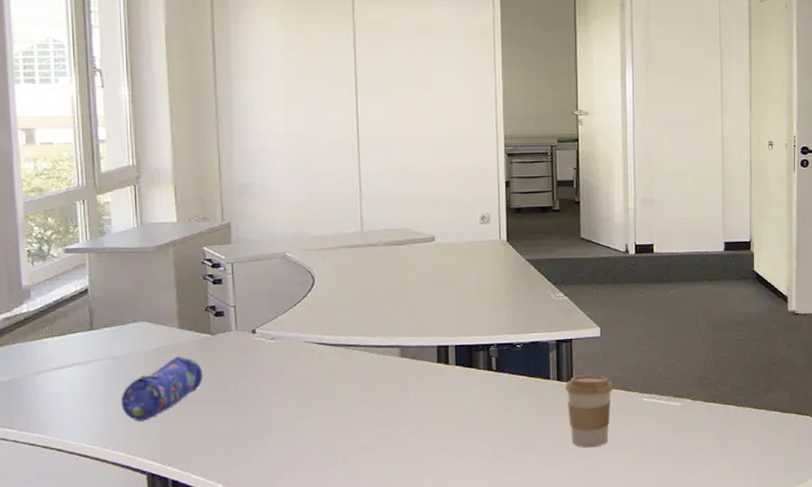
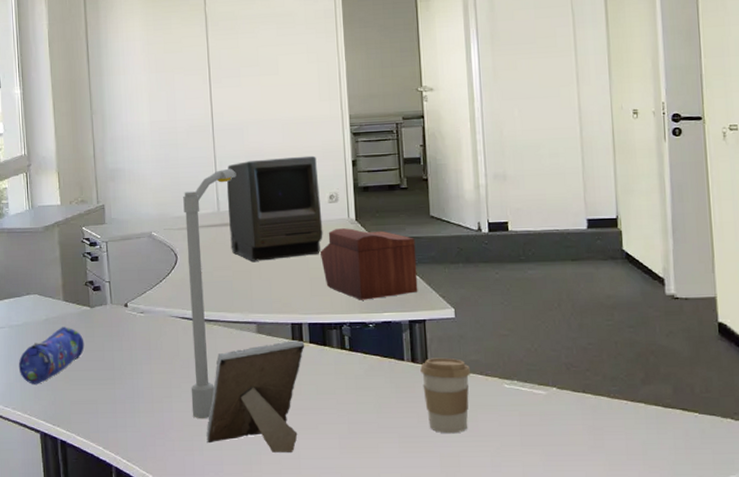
desk lamp: none [323,186,383,448] -> present [183,168,236,419]
picture frame: none [342,363,451,477] -> present [206,340,305,453]
computer: none [371,175,473,283] -> present [226,155,323,261]
sewing box: none [470,249,566,321] -> present [320,228,418,300]

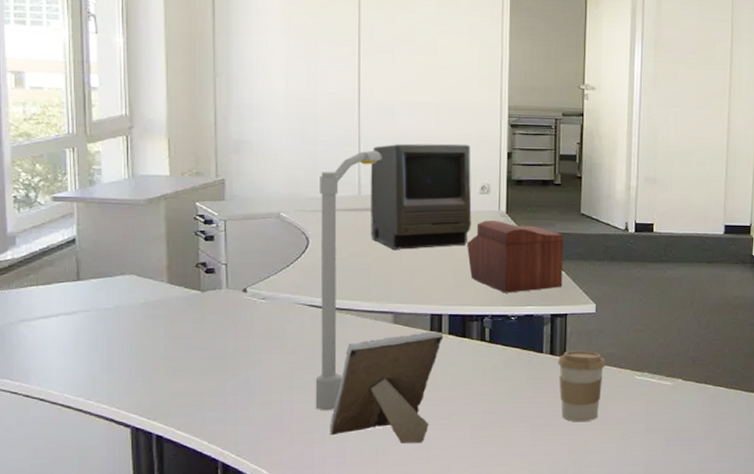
pencil case: present [18,327,85,384] -> none [106,312,192,375]

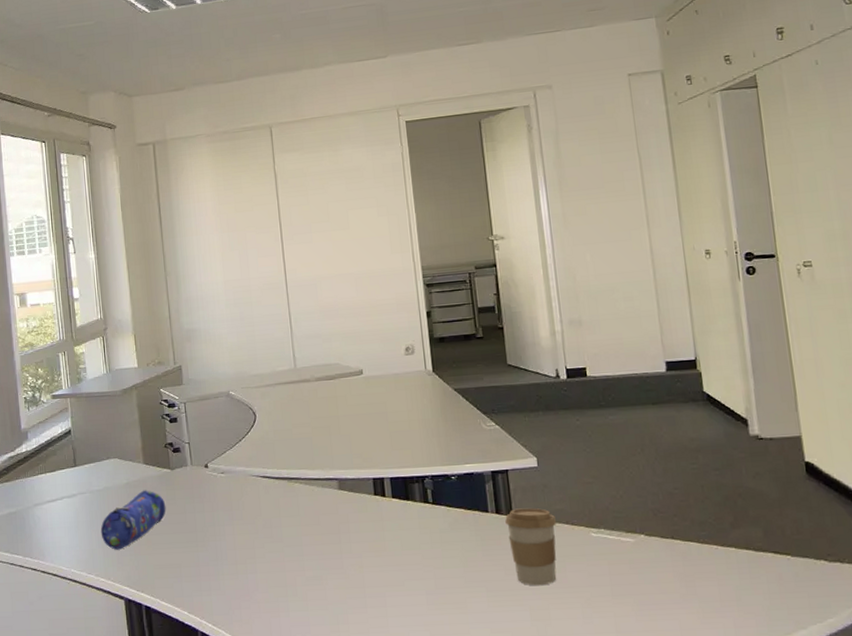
pencil case: none [106,312,192,375] -> present [100,490,166,550]
desk lamp: present [315,150,382,411] -> none [259,324,312,580]
picture frame: present [329,331,444,443] -> none [291,495,388,611]
computer: present [370,143,472,250] -> none [302,308,401,417]
sewing box: present [467,221,564,293] -> none [399,380,499,452]

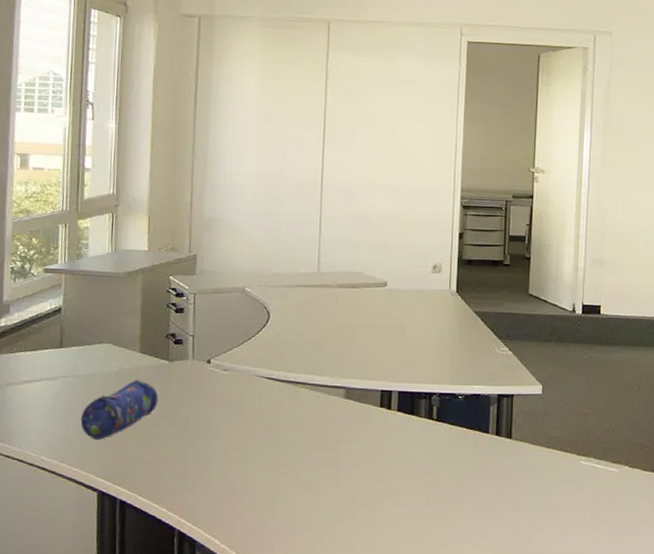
coffee cup: present [505,508,557,586] -> none [503,432,552,507]

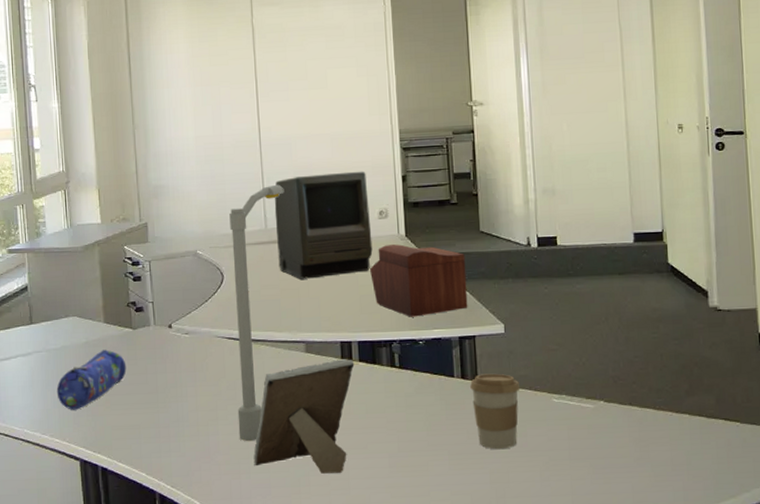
desk lamp: none [268,229,341,484] -> present [229,184,284,442]
picture frame: none [280,408,393,520] -> present [253,359,355,474]
computer: none [327,223,424,326] -> present [274,171,373,279]
sewing box: none [418,299,512,372] -> present [370,244,468,317]
coffee cup: none [503,432,552,507] -> present [470,373,521,450]

